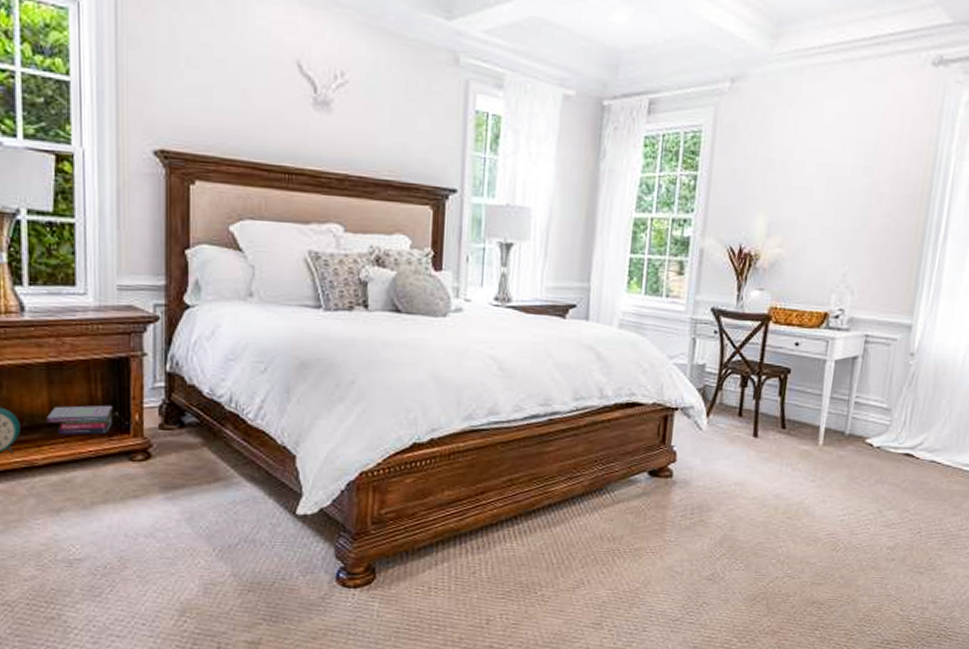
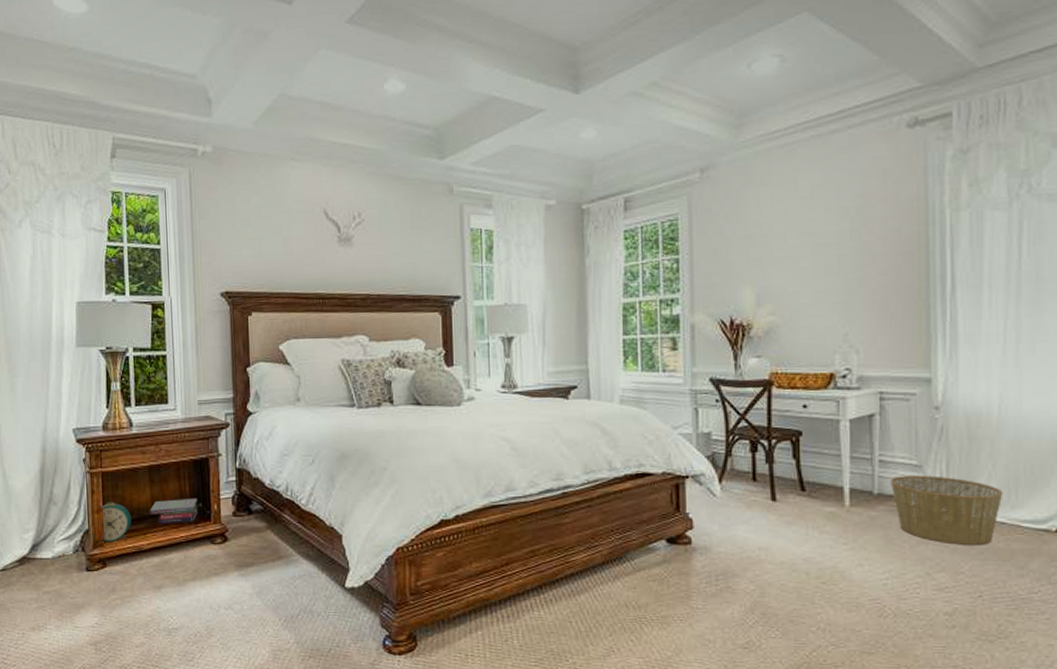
basket: none [861,418,954,486] -> present [890,475,1004,545]

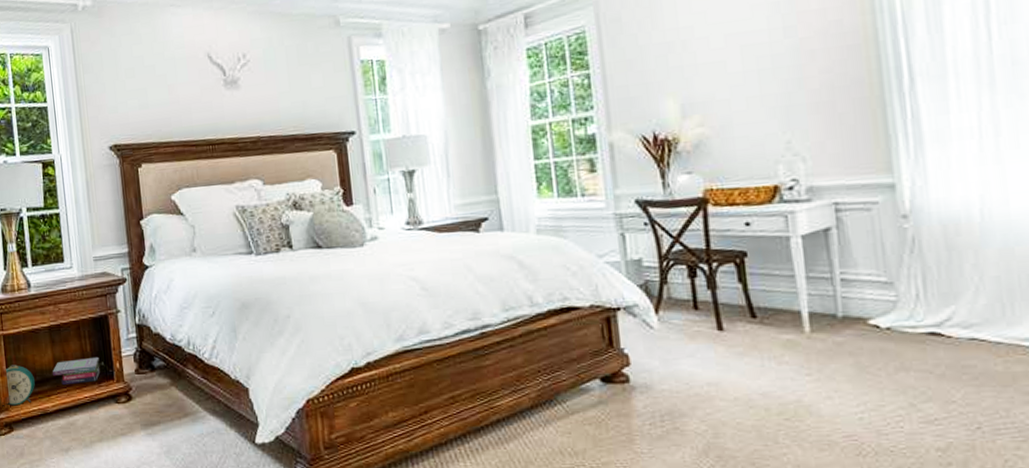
basket: present [890,475,1004,545] -> none [856,293,996,370]

